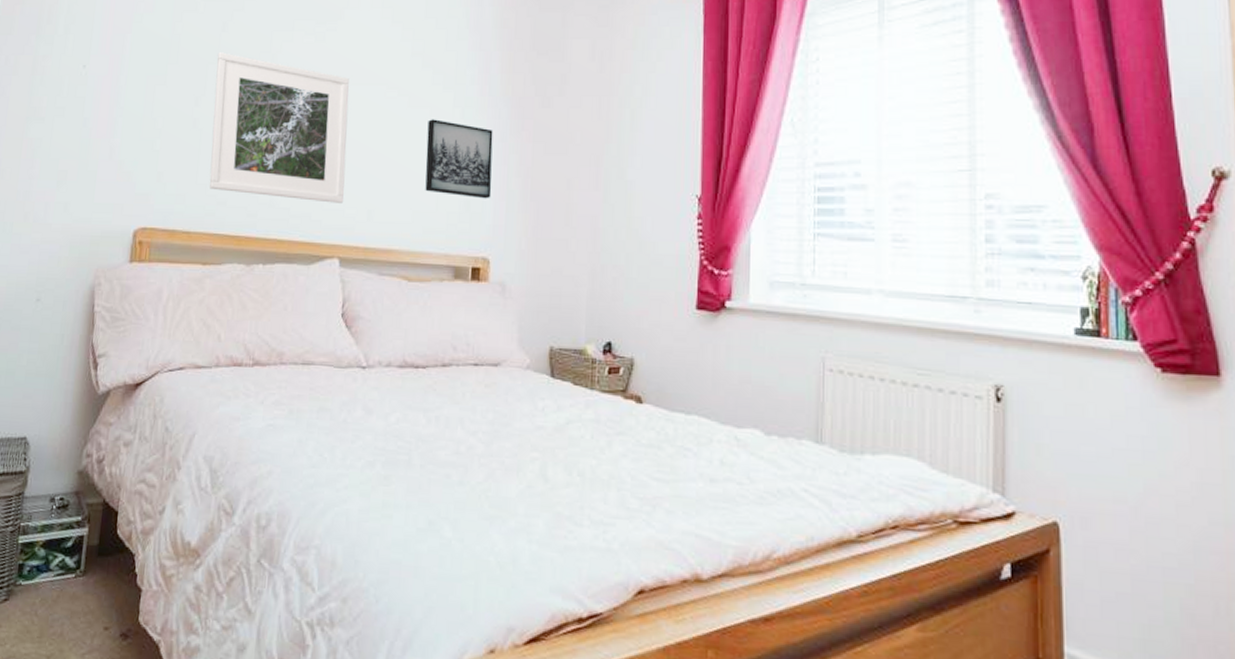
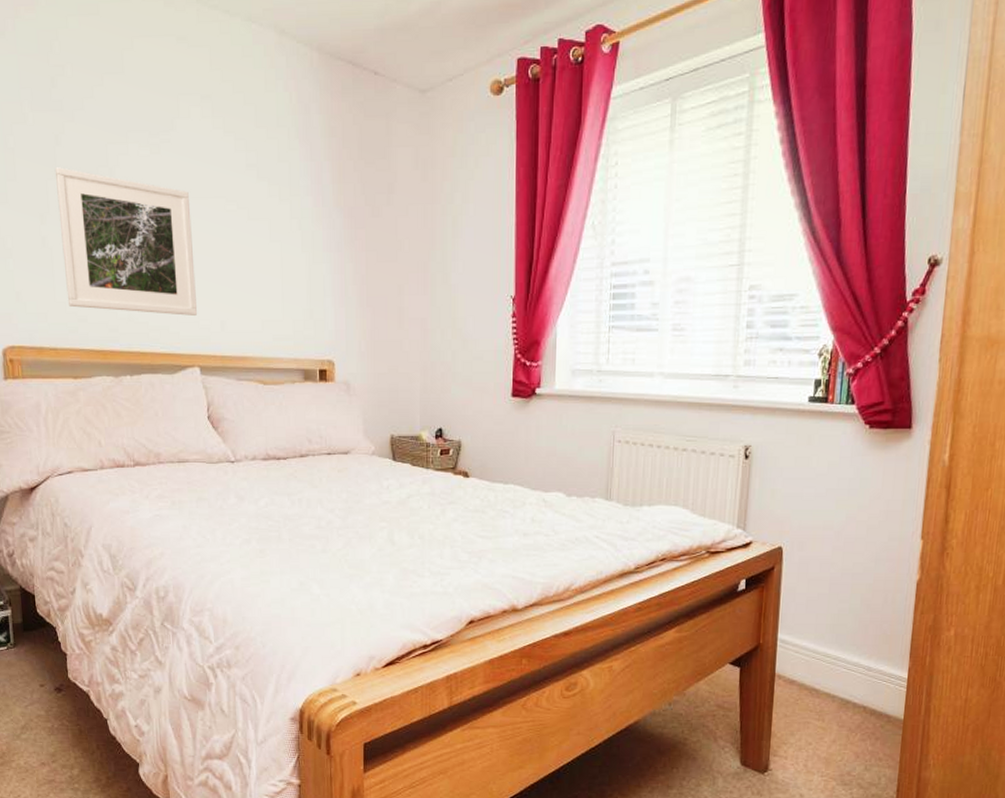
wall art: present [425,119,493,199] -> none [268,231,332,307]

